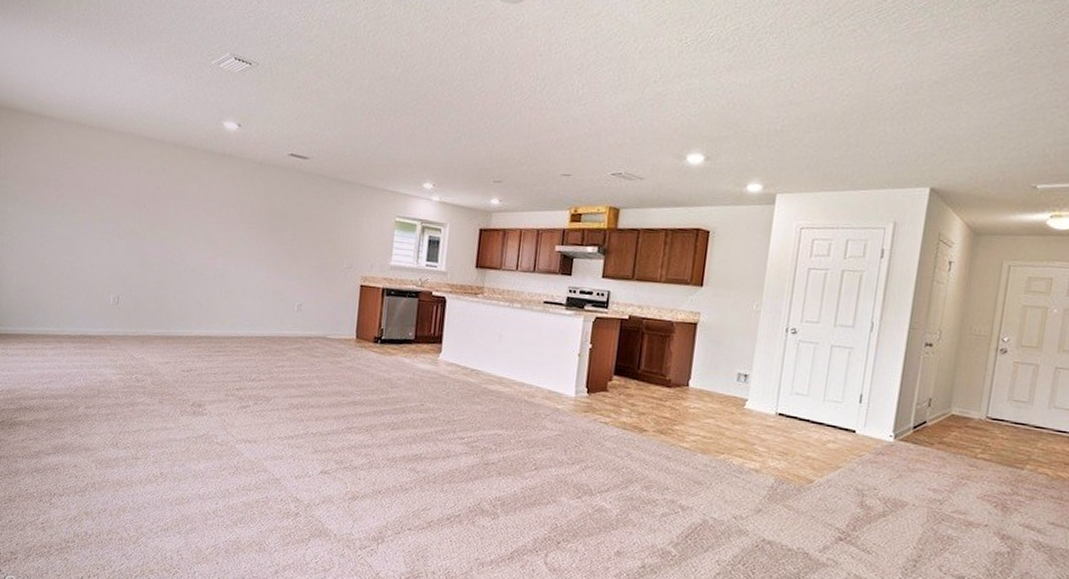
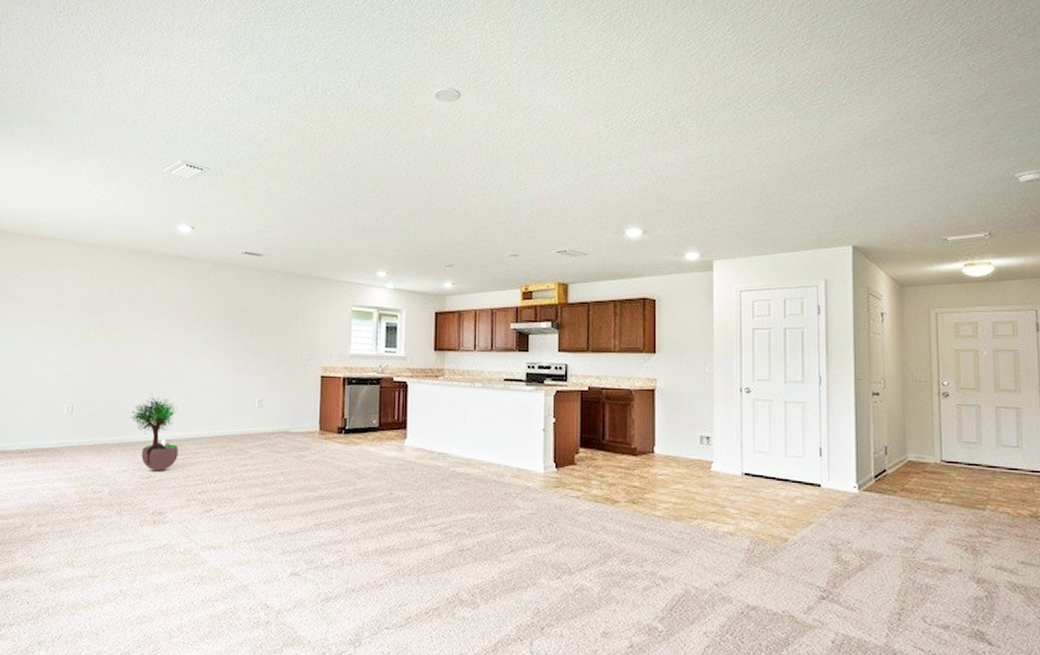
potted tree: none [173,290,219,365] -> present [130,393,179,470]

